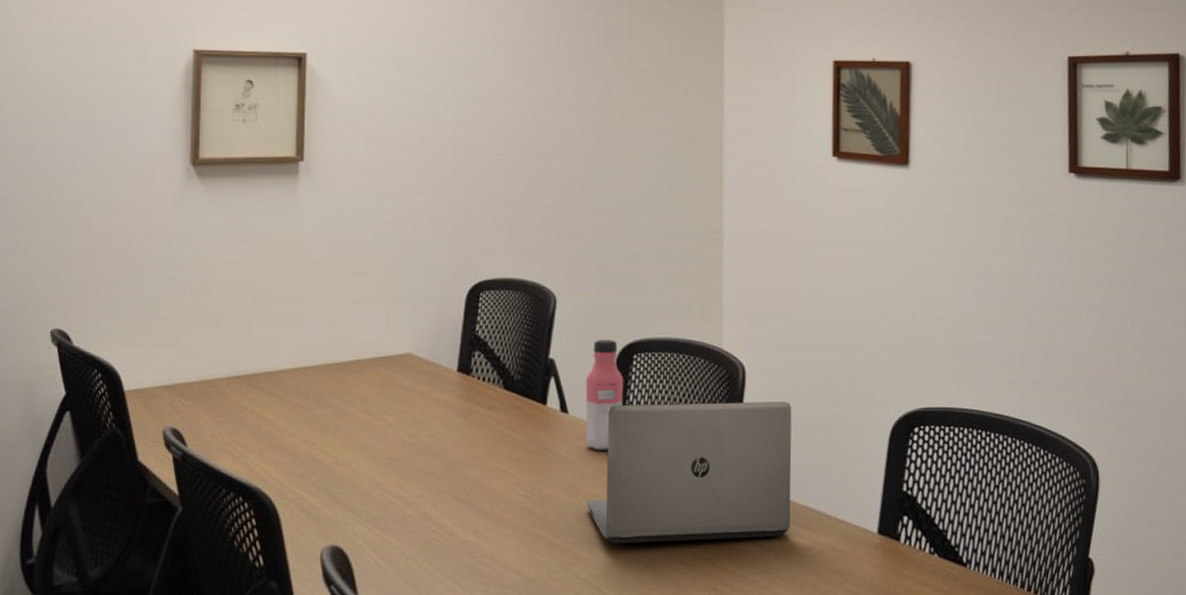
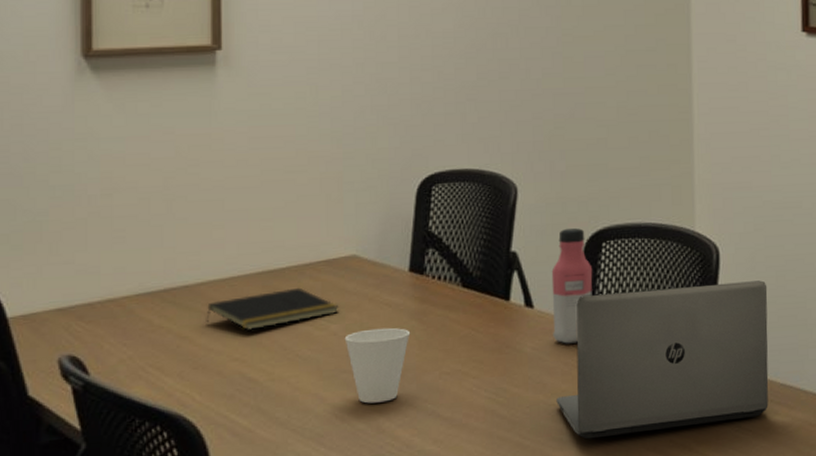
notepad: none [283,380,396,416] -> present [206,287,339,330]
cup: none [399,422,457,492] -> present [344,327,411,404]

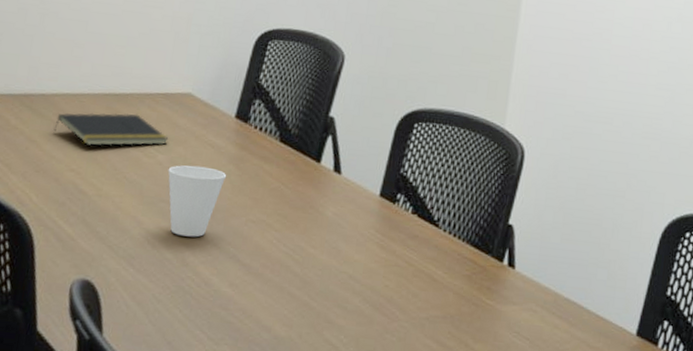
water bottle: present [551,228,593,344] -> none [355,104,402,217]
laptop: present [556,280,769,439] -> none [347,171,566,327]

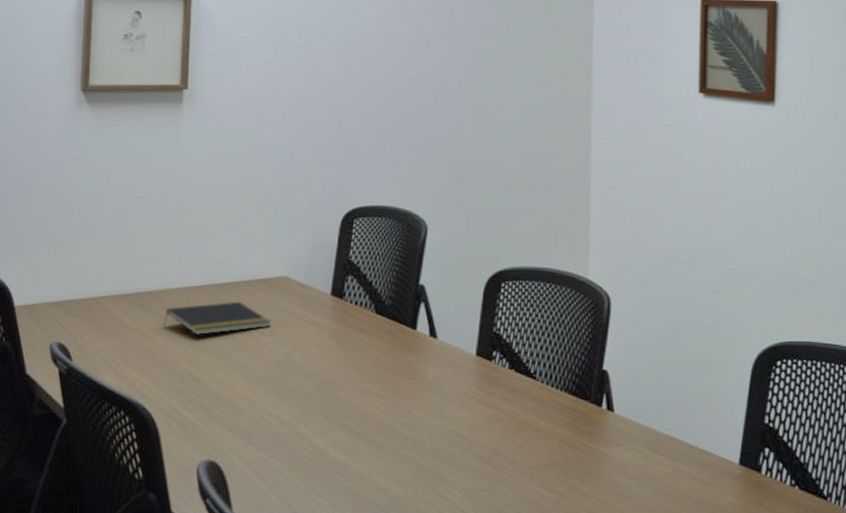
cup: present [168,165,227,237] -> none [274,344,330,411]

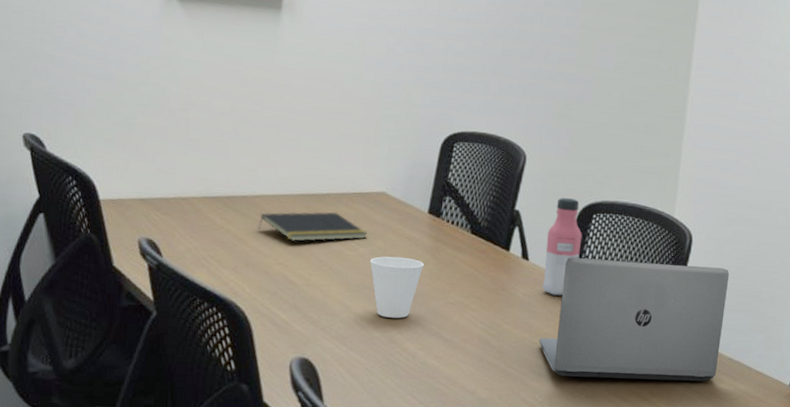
cup: none [274,344,330,411] -> present [369,256,425,319]
water bottle: none [453,268,492,375] -> present [542,198,583,296]
laptop: none [454,331,656,467] -> present [539,256,730,382]

